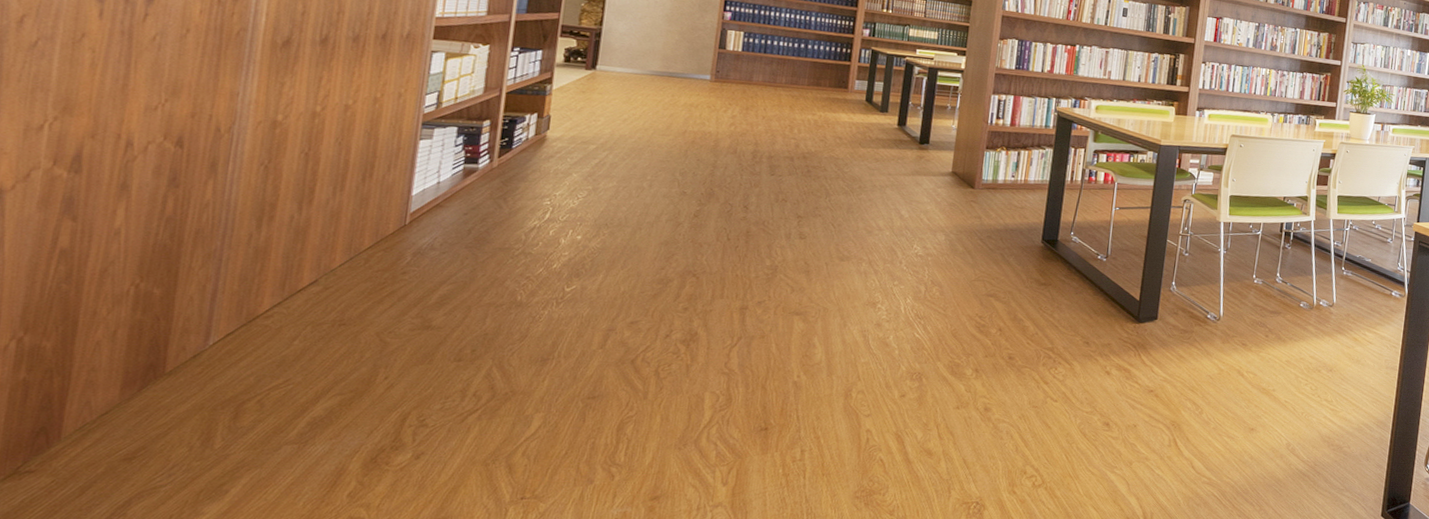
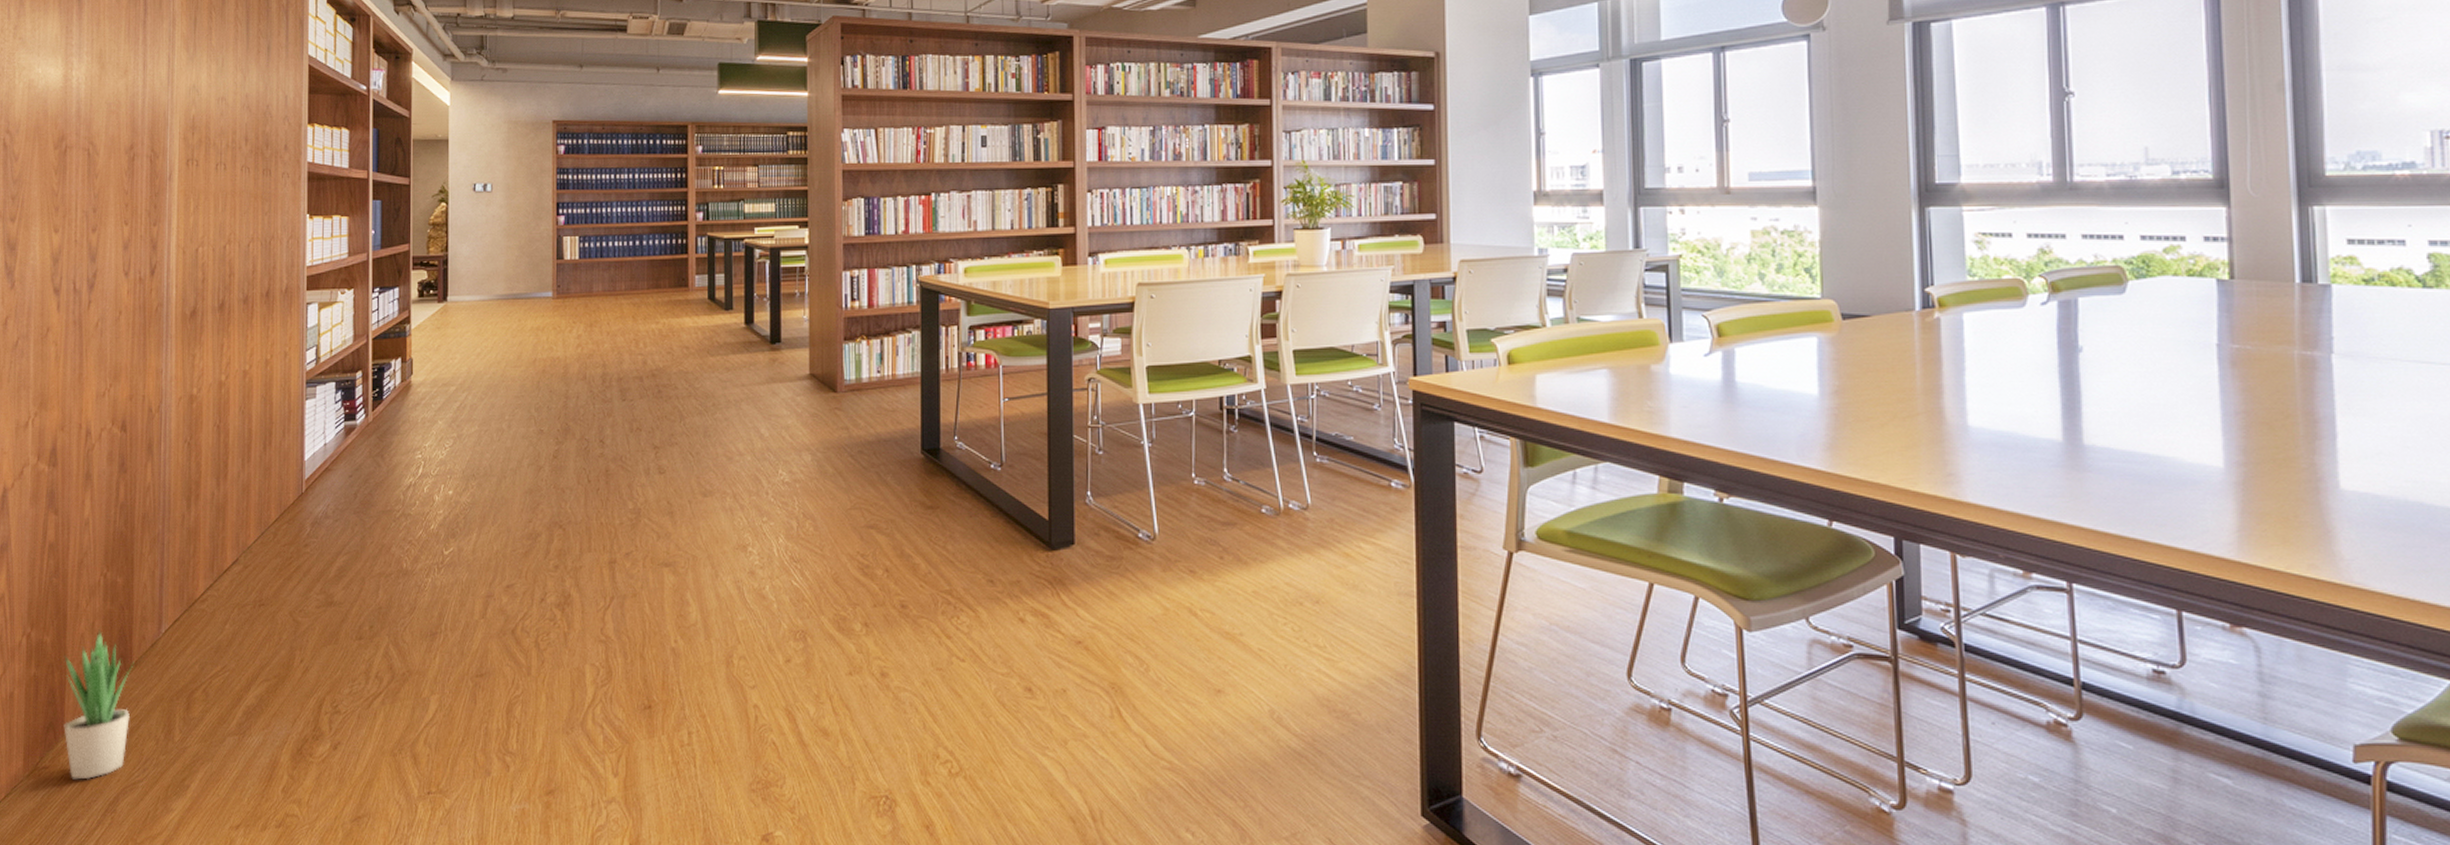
potted plant: none [61,338,168,485] -> present [64,629,134,780]

